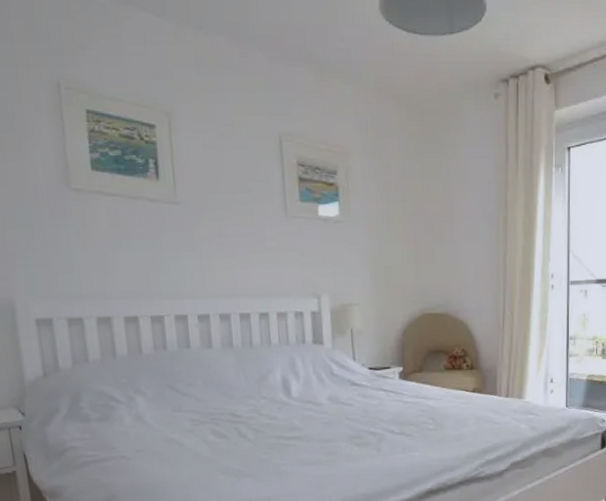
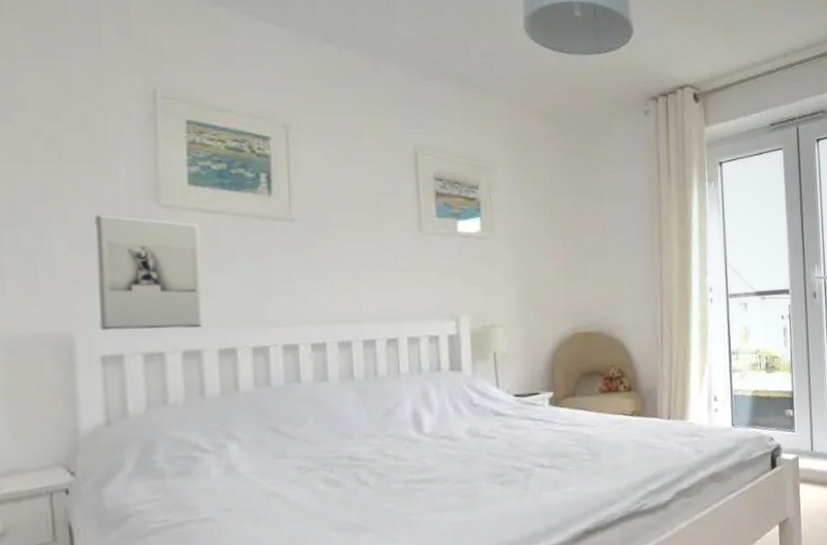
wall sculpture: none [21,196,110,298] -> present [94,214,202,331]

